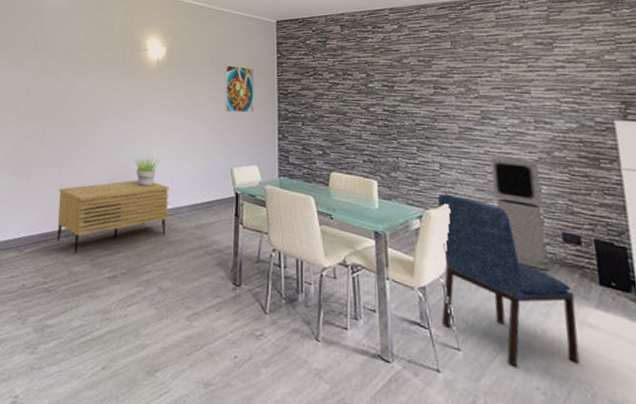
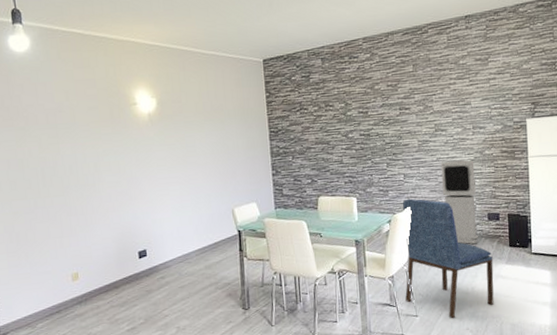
sideboard: present [57,180,169,254] -> none [64,234,179,317]
potted plant: present [133,155,160,187] -> none [137,211,164,241]
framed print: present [225,65,255,113] -> none [217,109,250,156]

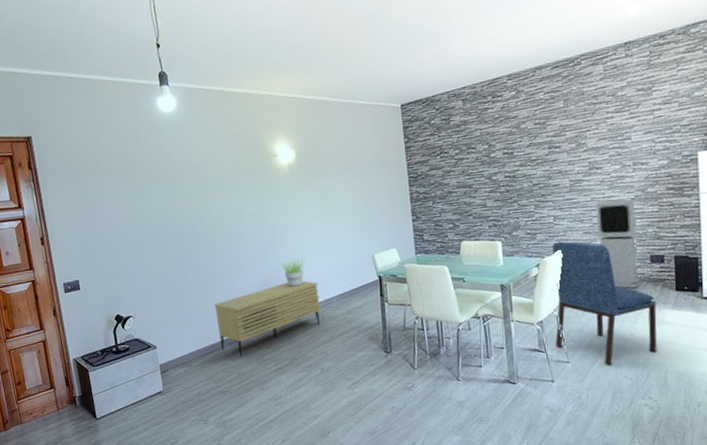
sideboard: none [64,234,179,317] -> present [214,281,321,357]
potted plant: none [137,211,164,241] -> present [280,258,306,287]

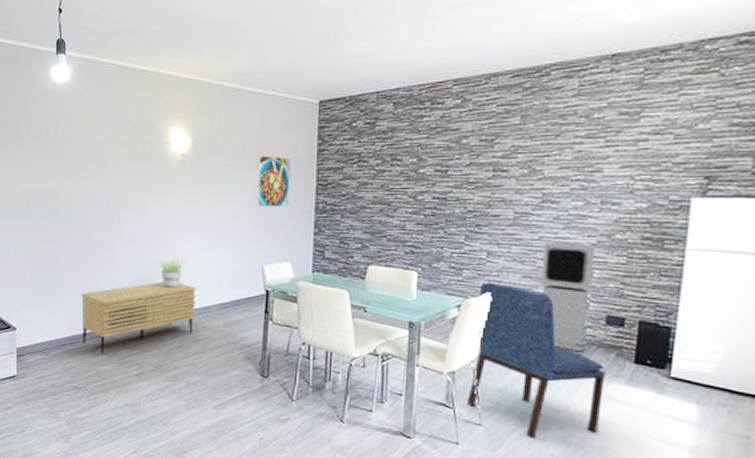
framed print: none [355,156,389,204] -> present [256,156,291,207]

